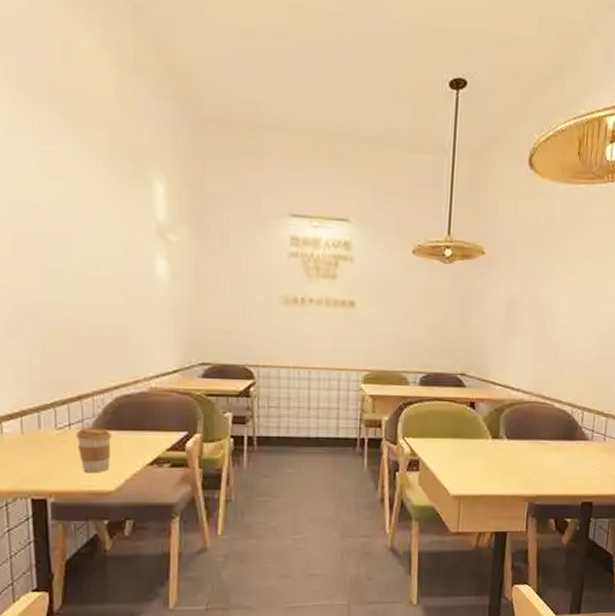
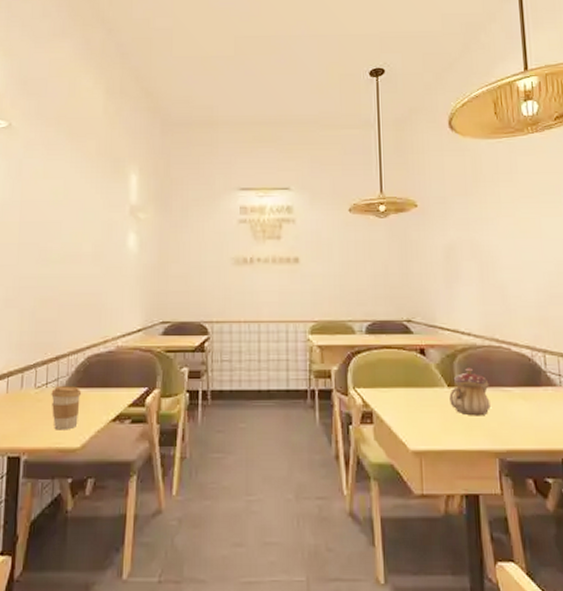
teapot: none [492,421,530,466] -> present [449,368,490,416]

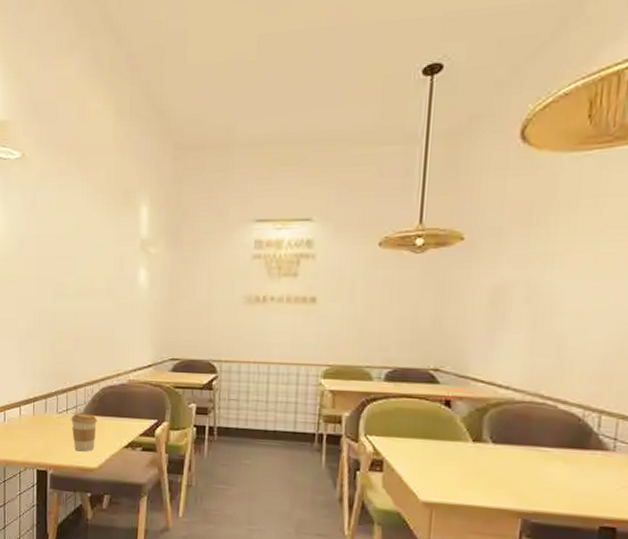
teapot: present [449,368,490,416] -> none [472,423,523,475]

